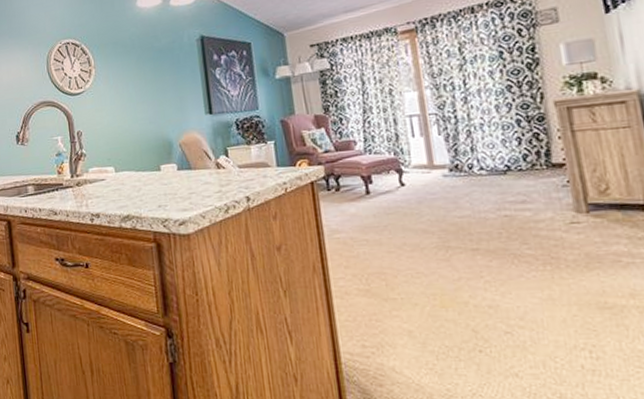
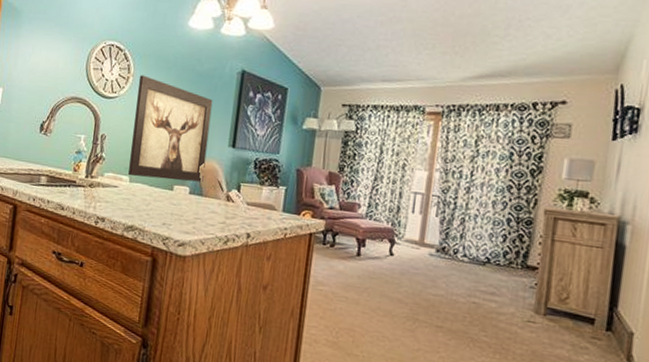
wall art: none [100,64,189,166] -> present [128,75,213,182]

